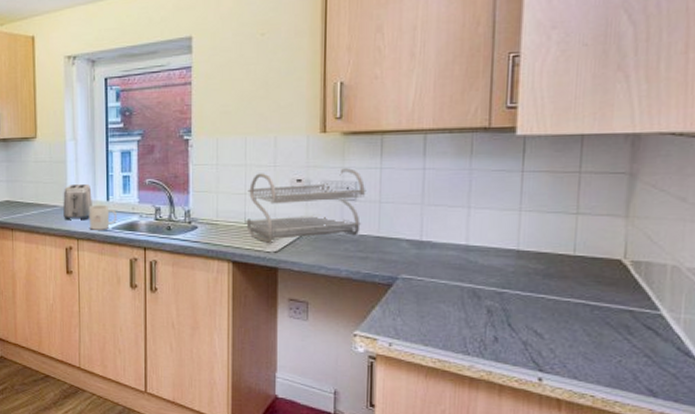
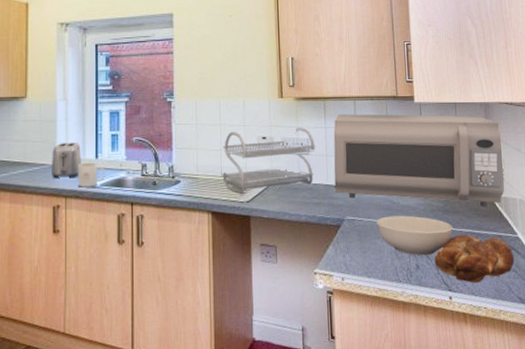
microwave: none [388,151,658,273] -> present [333,114,505,207]
bowl: none [441,277,556,326] -> present [375,215,453,255]
bread loaf: none [521,305,650,366] -> present [434,234,515,284]

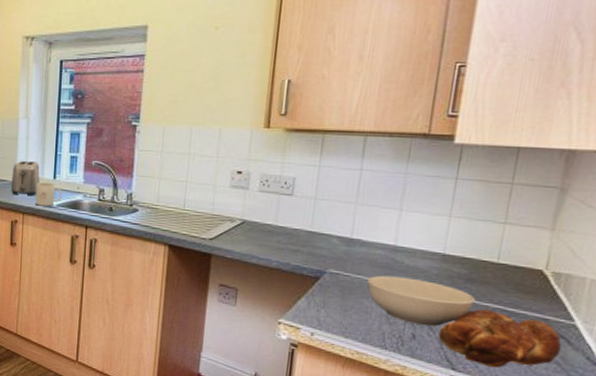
dish rack: present [221,127,316,194] -> none [183,162,304,230]
microwave: present [333,114,505,207] -> none [319,152,589,283]

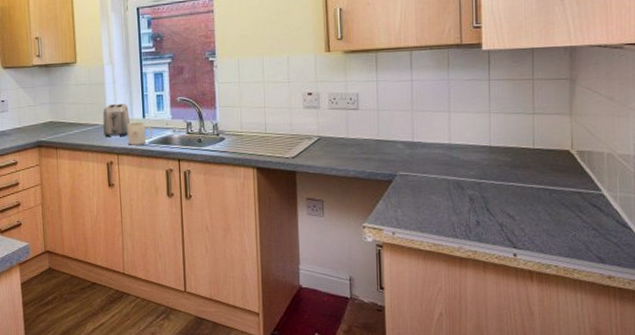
bowl: present [366,275,476,326] -> none [431,171,522,211]
bread loaf: present [438,309,562,368] -> none [498,190,596,242]

